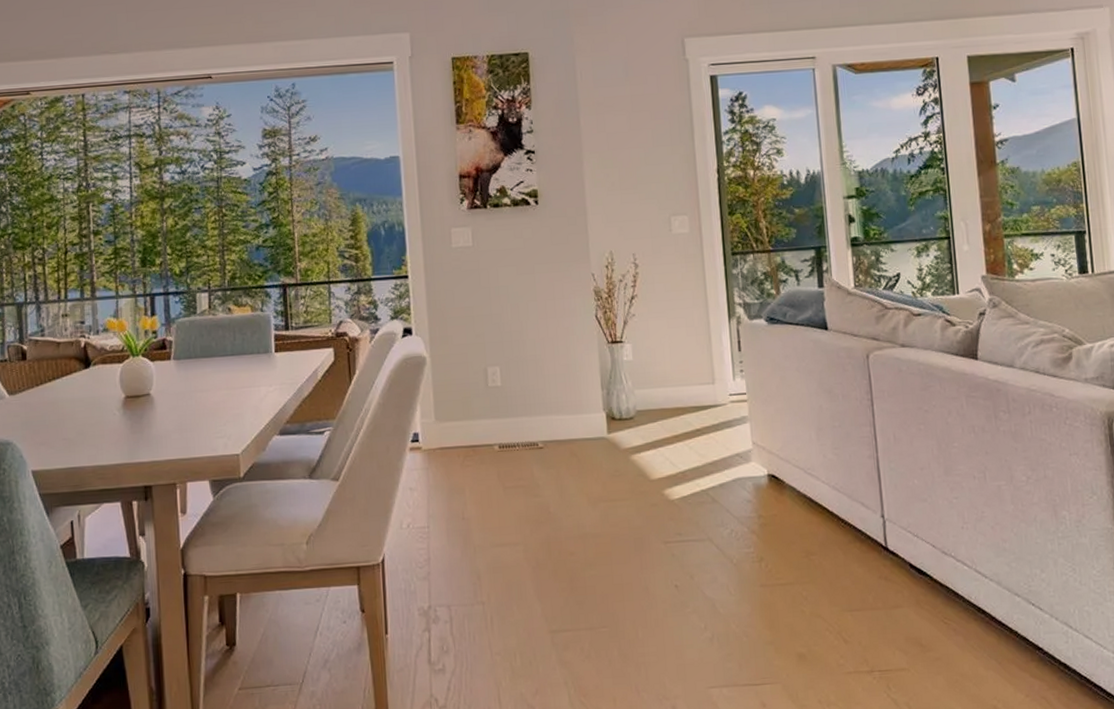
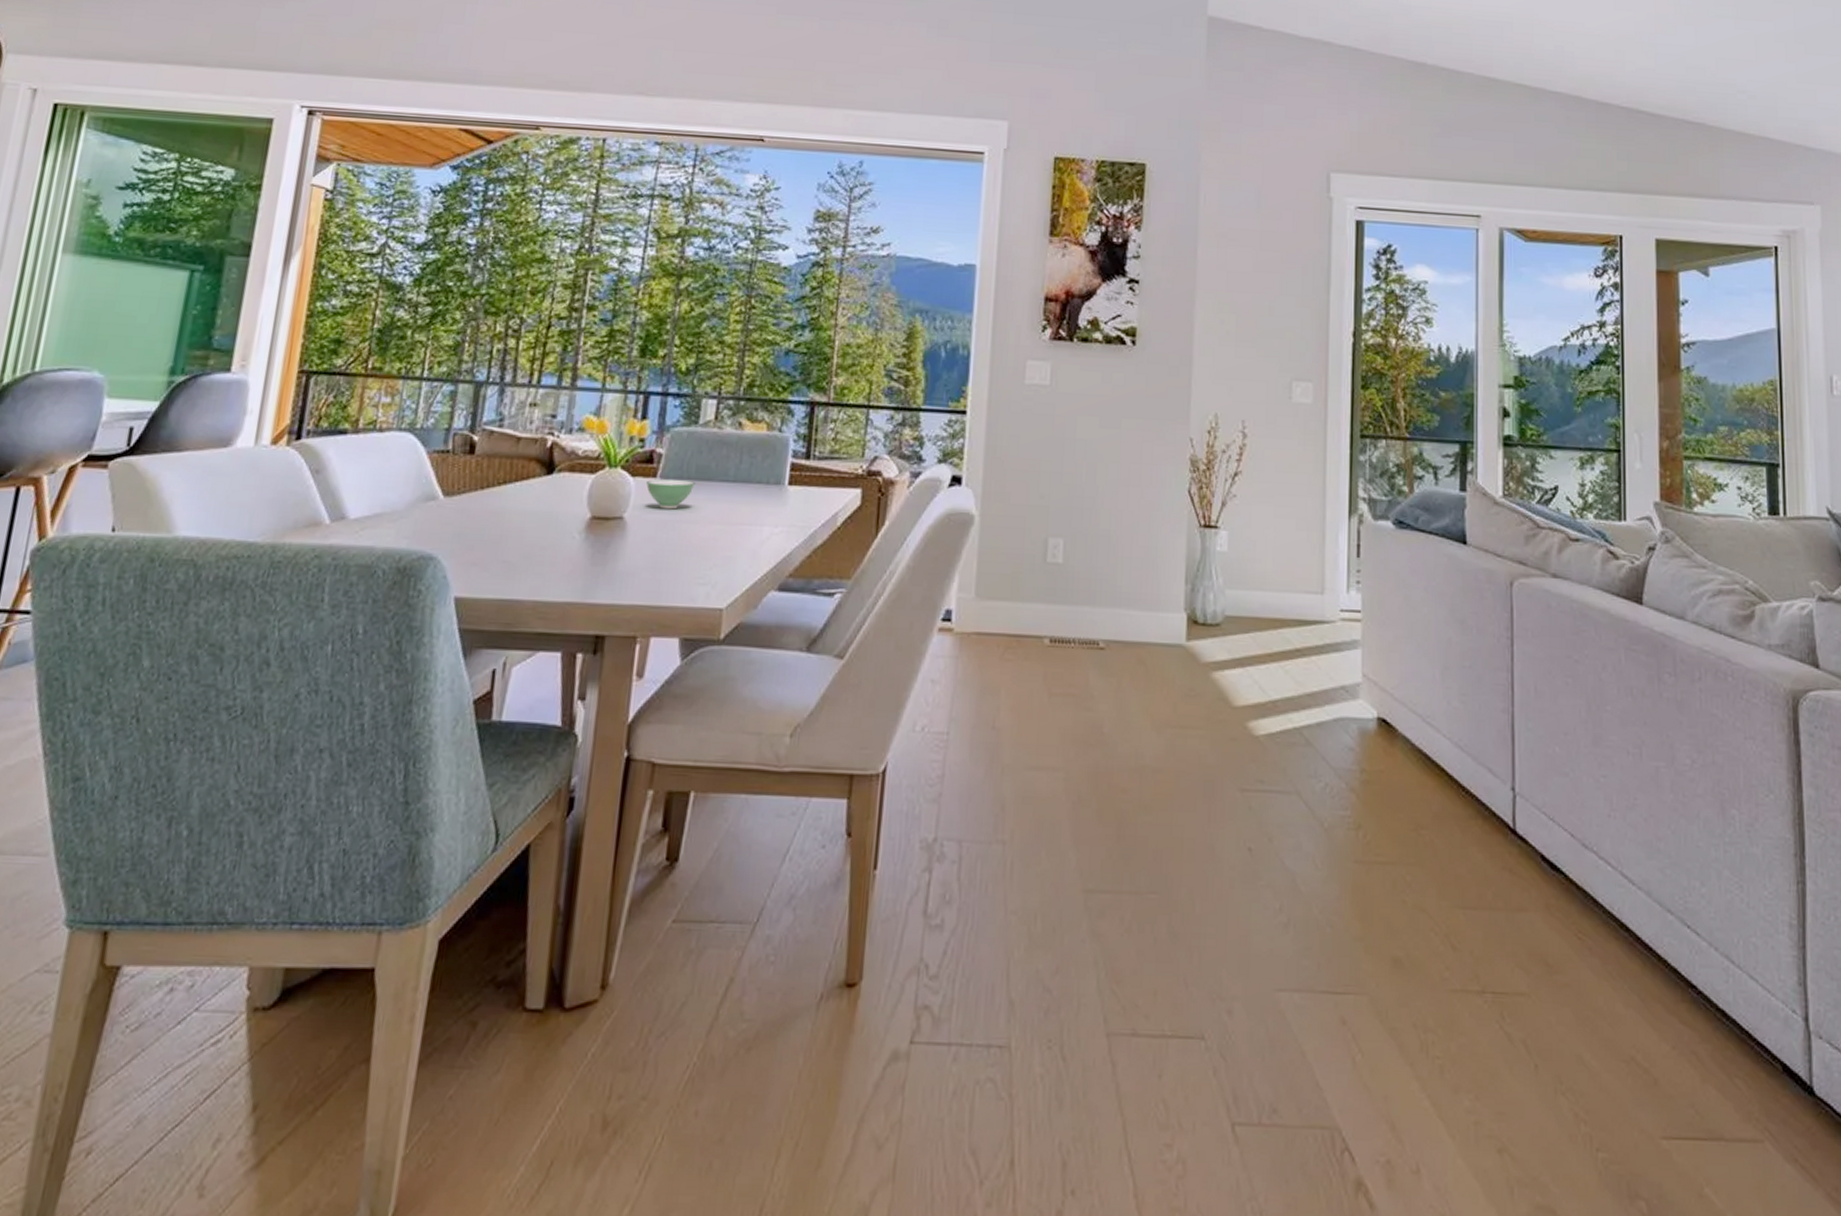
bowl: none [164,359,202,384] -> present [646,479,695,510]

